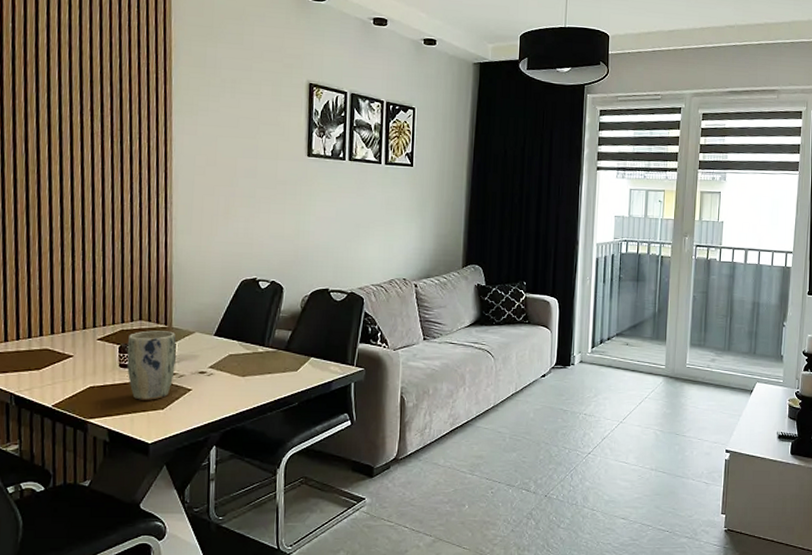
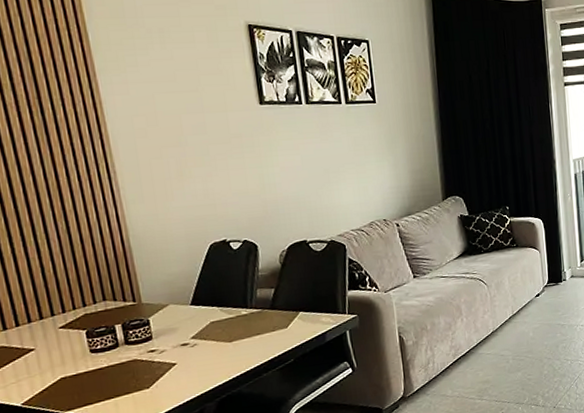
plant pot: present [126,330,176,400] -> none [94,307,154,383]

